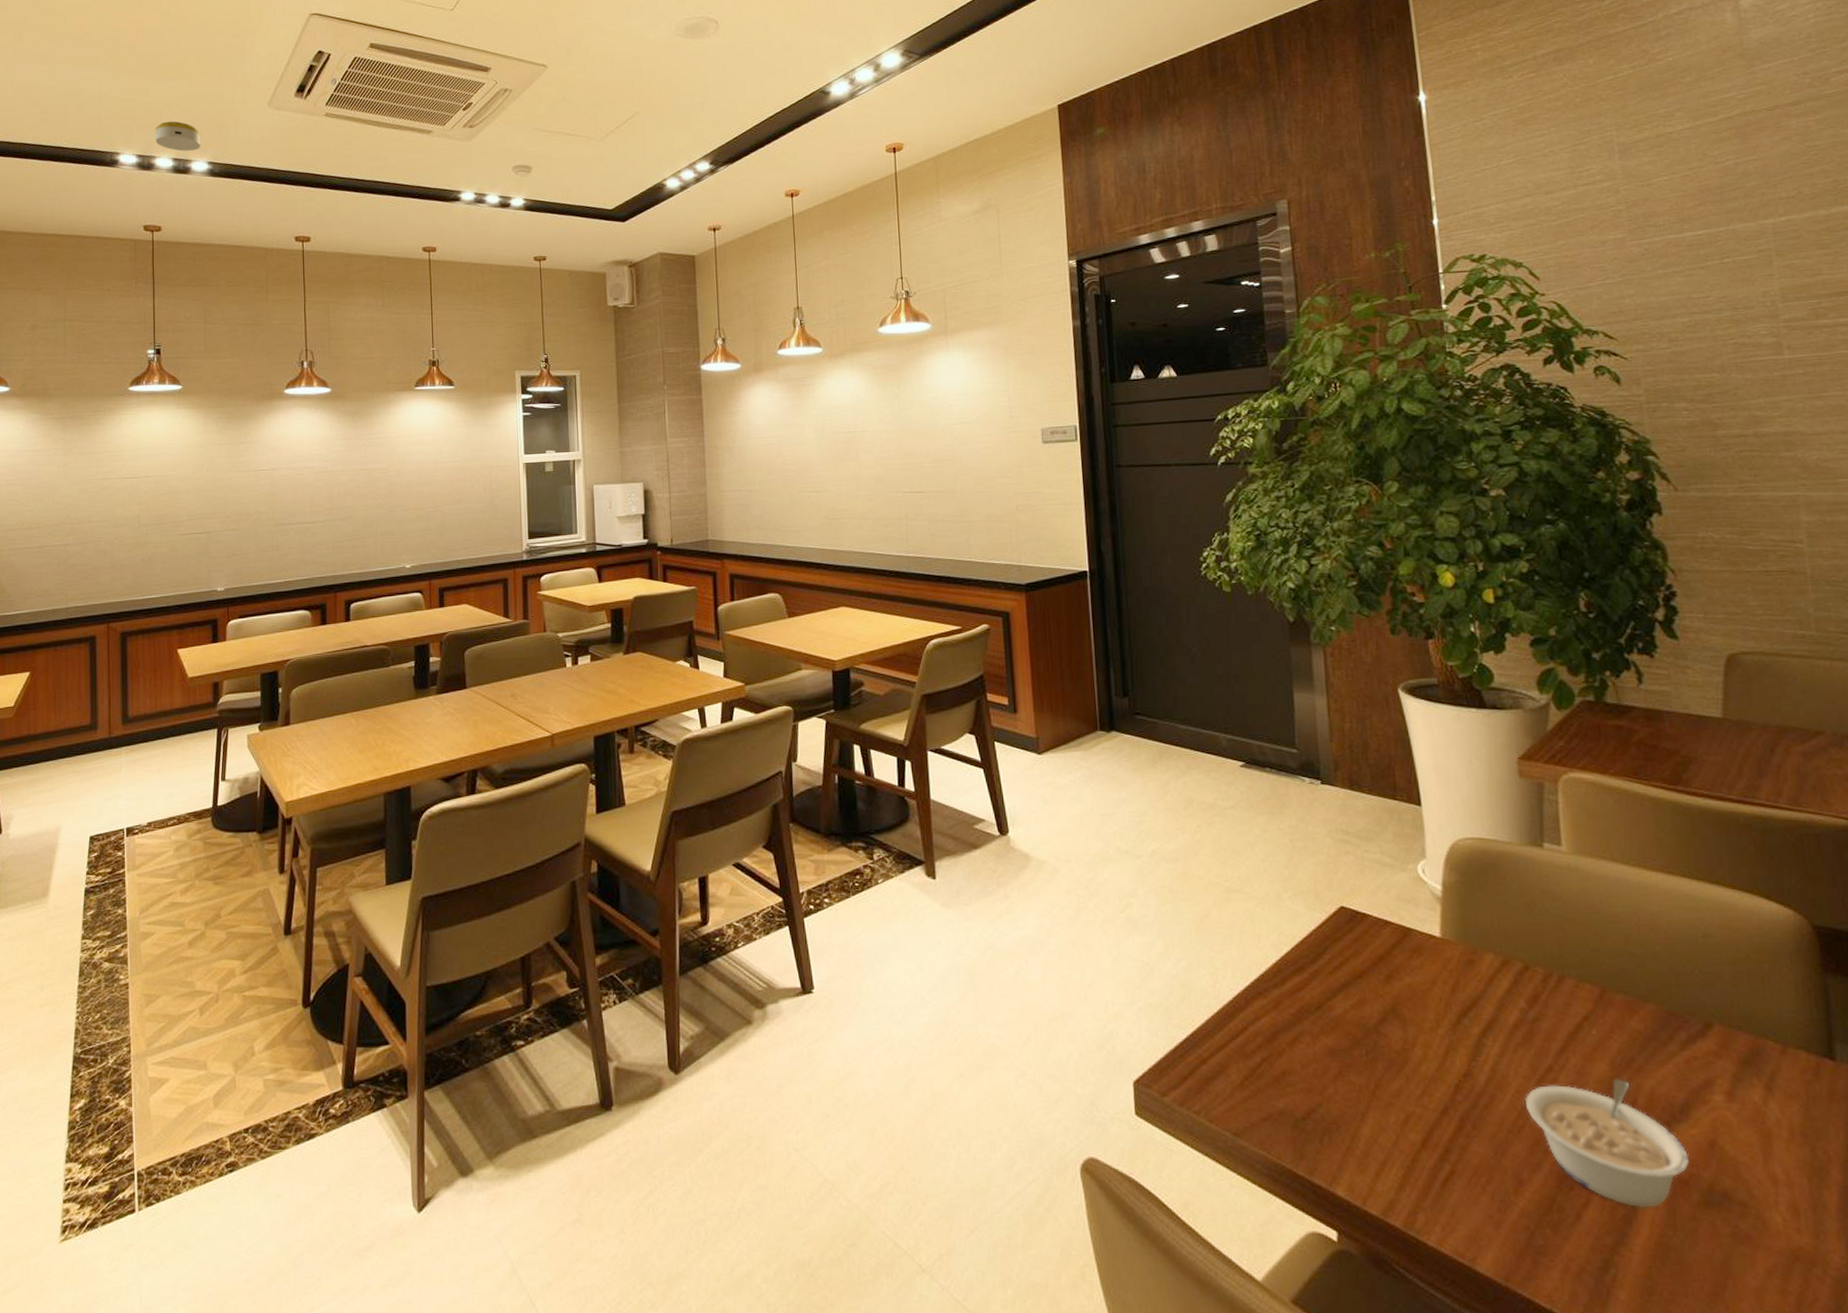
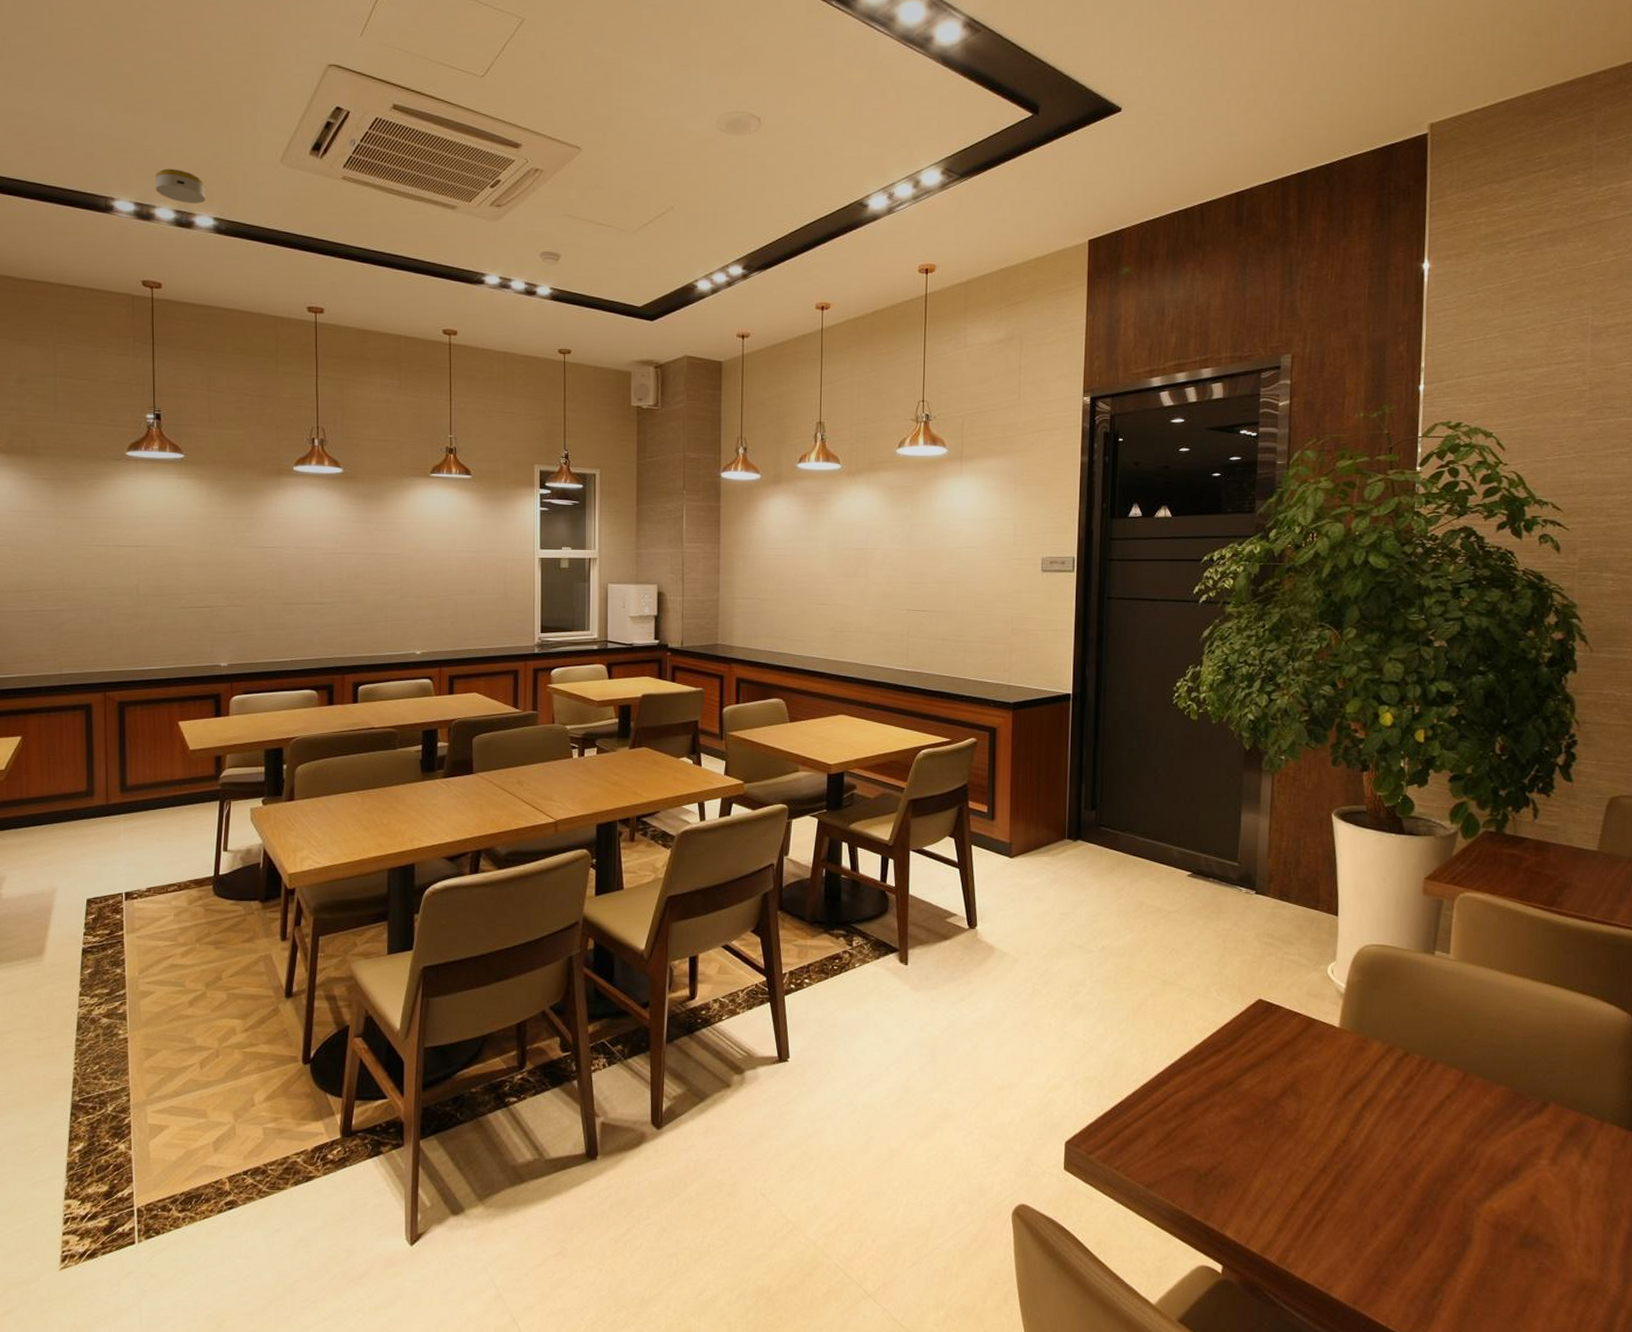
legume: present [1524,1078,1689,1208] -> none [1389,1146,1513,1248]

